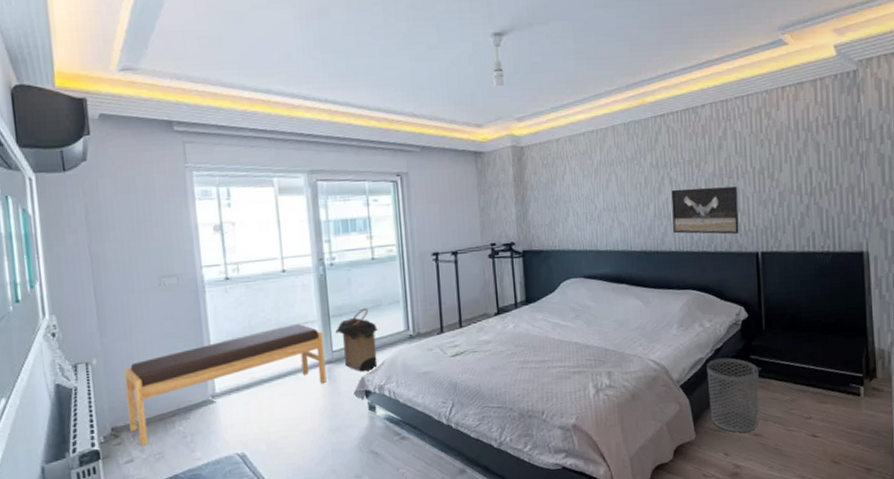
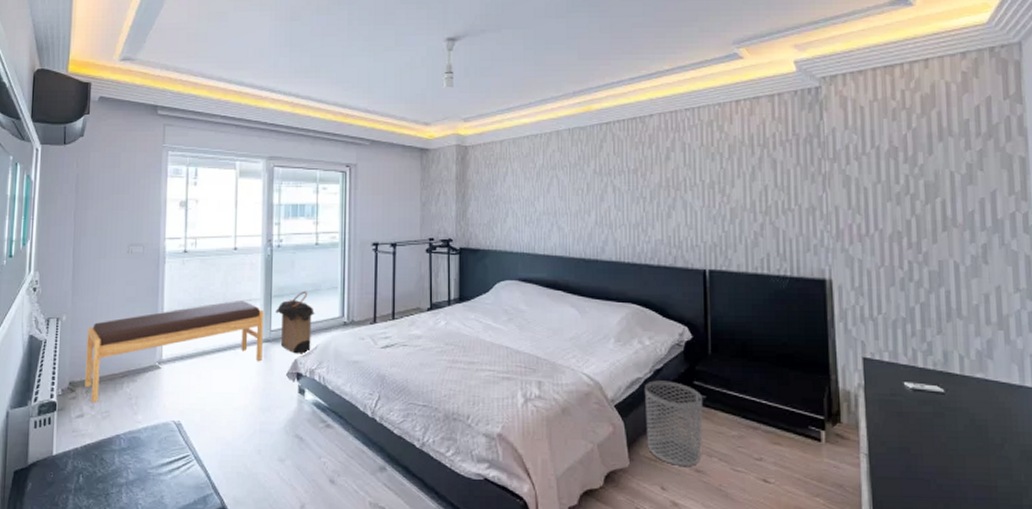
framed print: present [671,186,739,235] -> none [614,198,685,248]

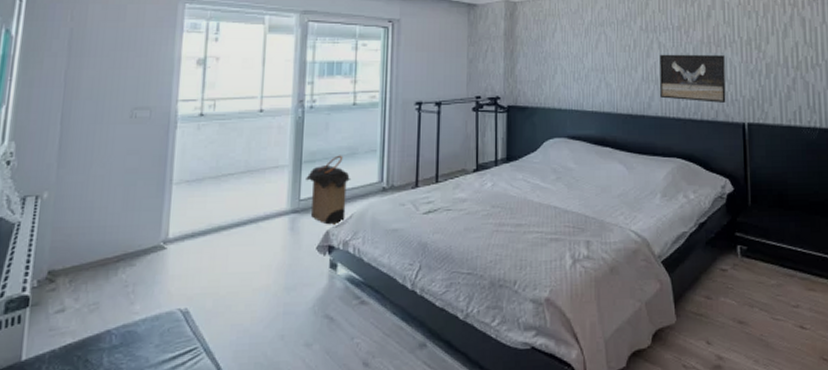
bench: present [85,301,263,403] -> none [68,168,292,295]
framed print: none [614,198,685,248] -> present [659,54,726,103]
waste bin: present [644,380,703,466] -> none [689,233,744,318]

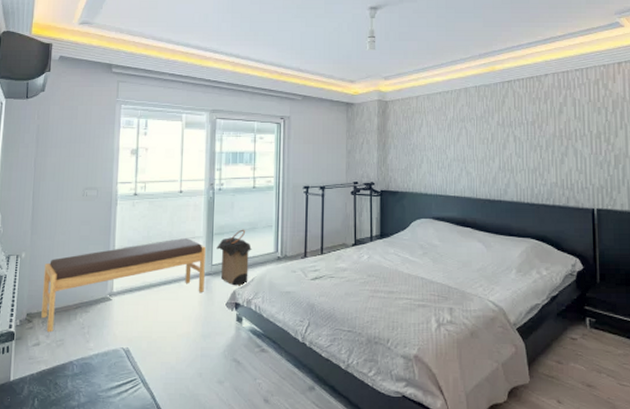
bench: none [68,168,292,295] -> present [41,238,206,333]
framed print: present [659,54,726,103] -> none [515,146,577,190]

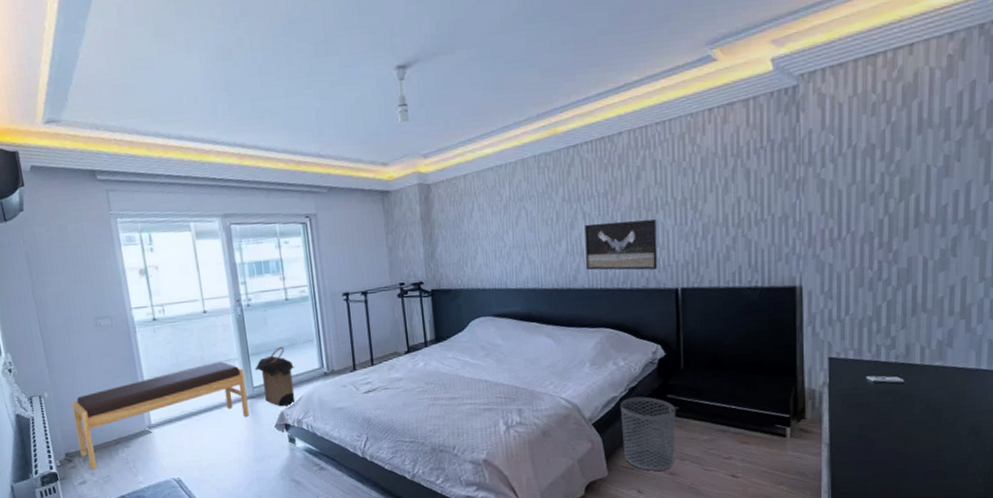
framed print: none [515,146,577,190] -> present [584,219,658,271]
waste bin: none [542,306,593,381] -> present [620,396,676,471]

